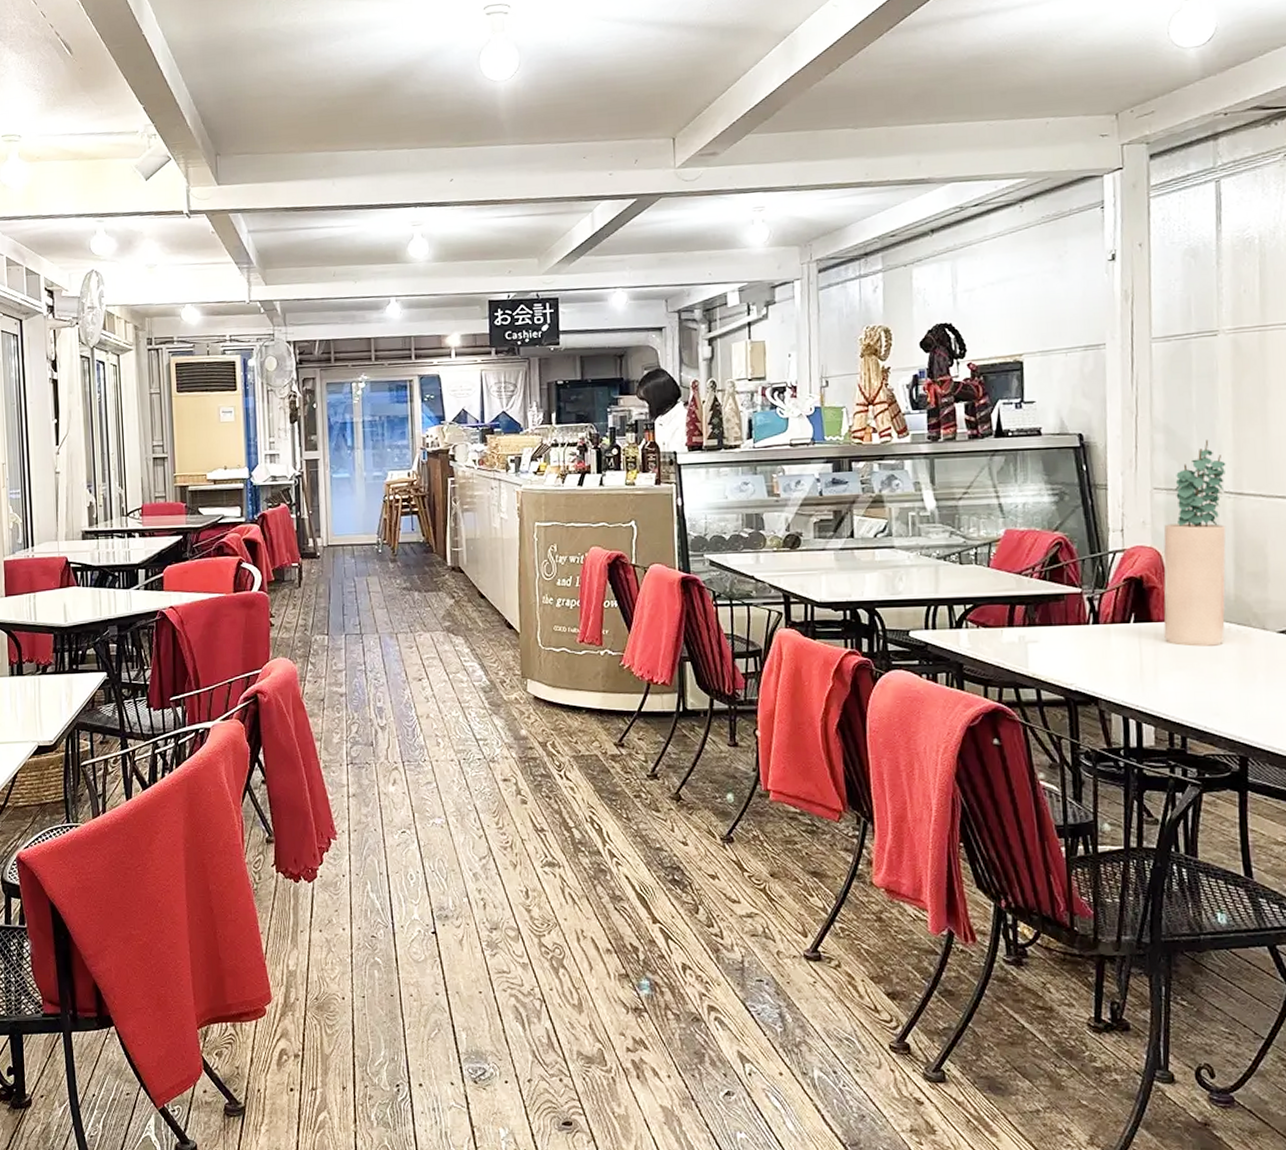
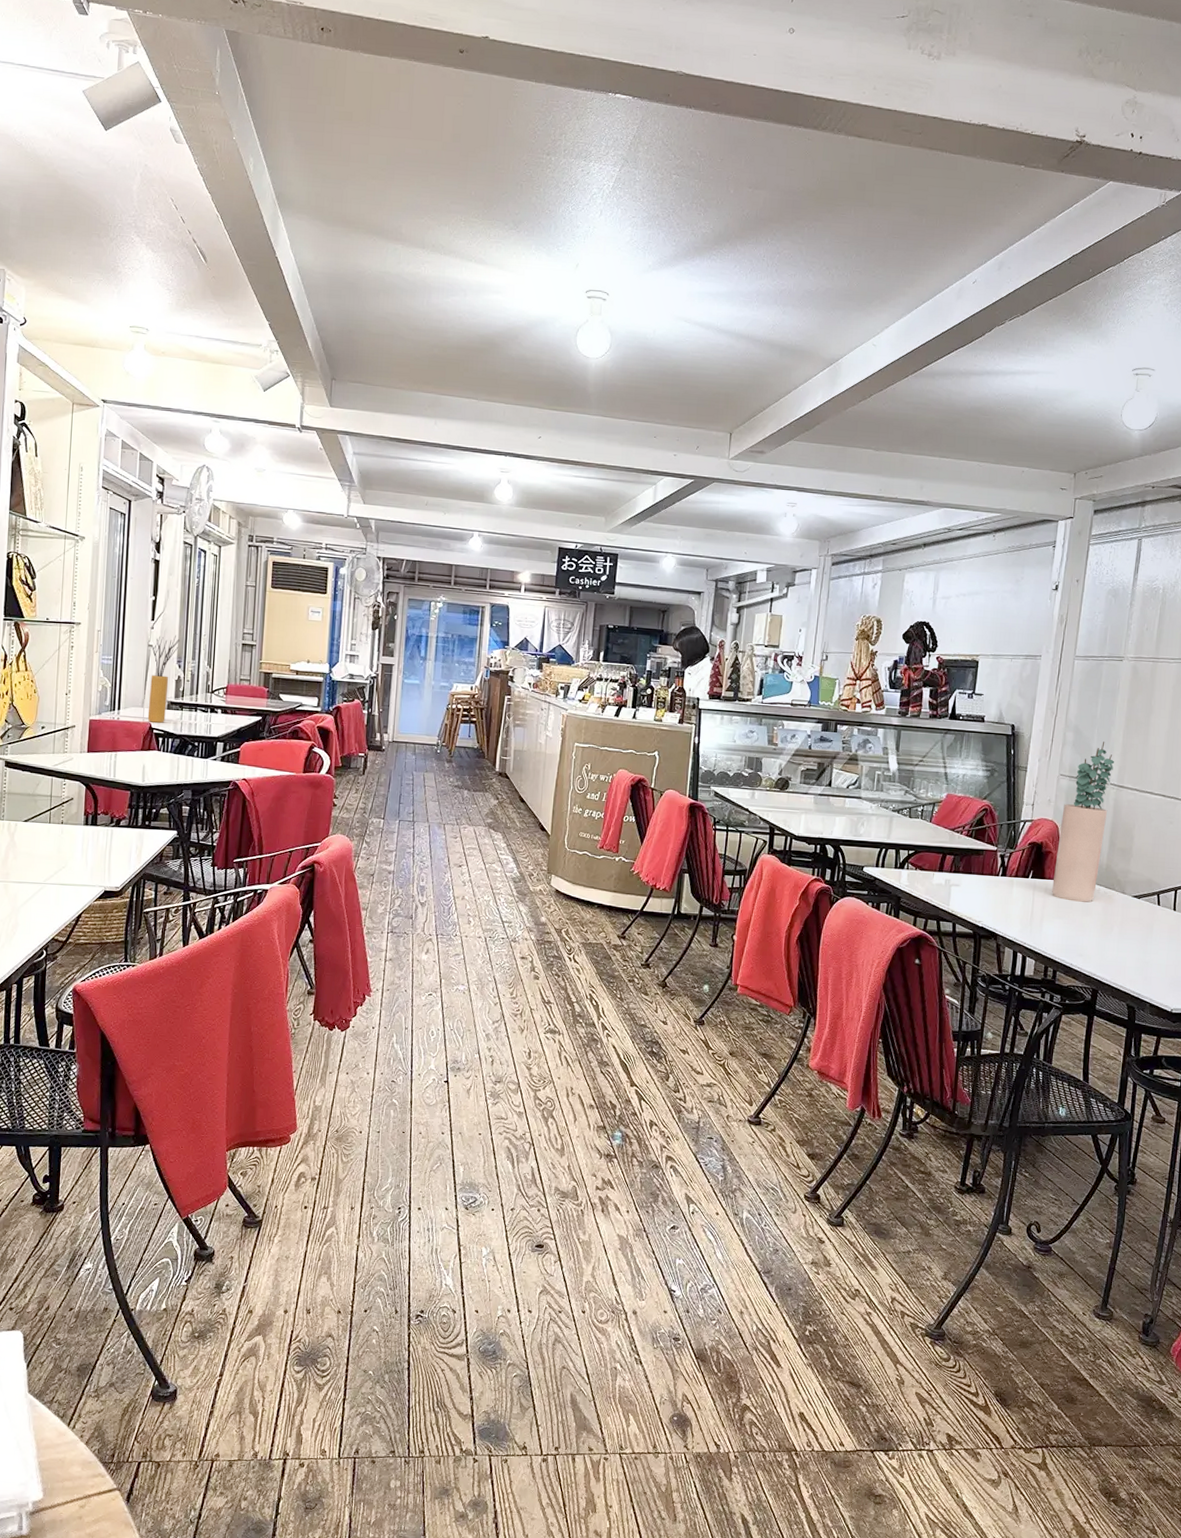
vase: none [59,457,87,556] -> present [147,634,179,723]

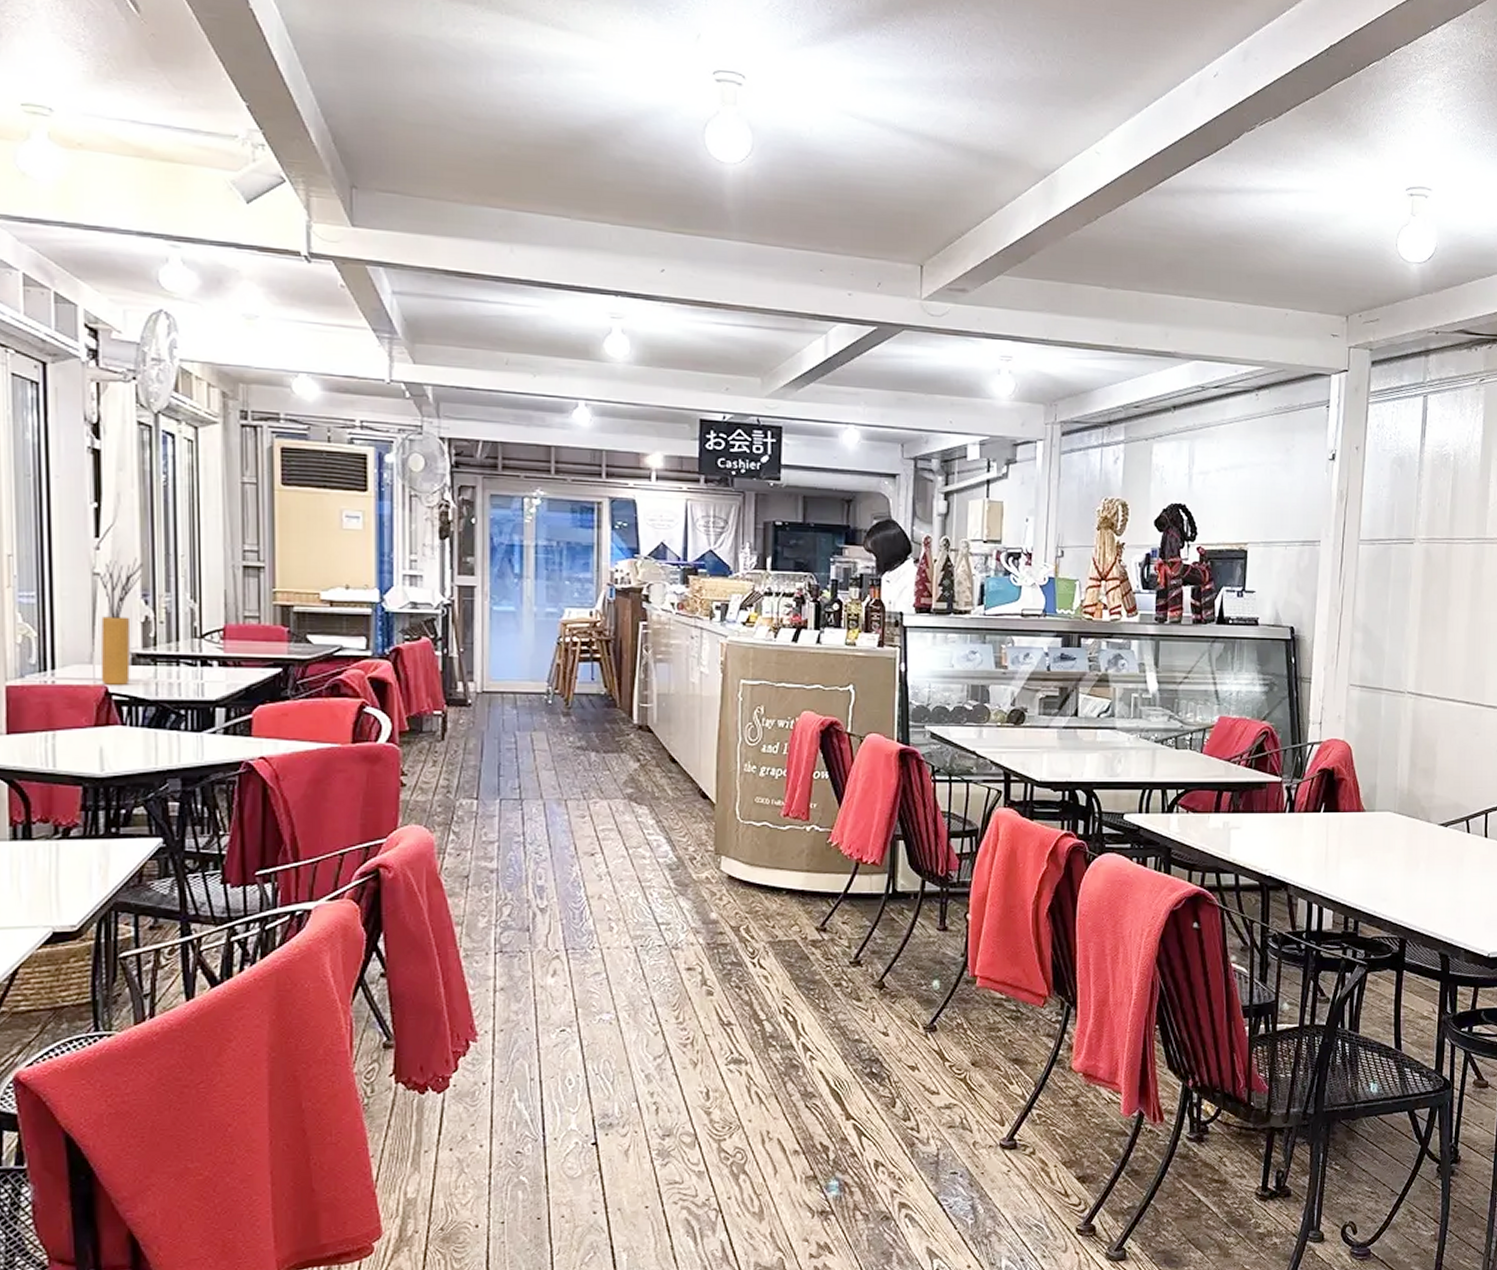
vase: present [1052,742,1115,903] -> none [1348,642,1411,836]

